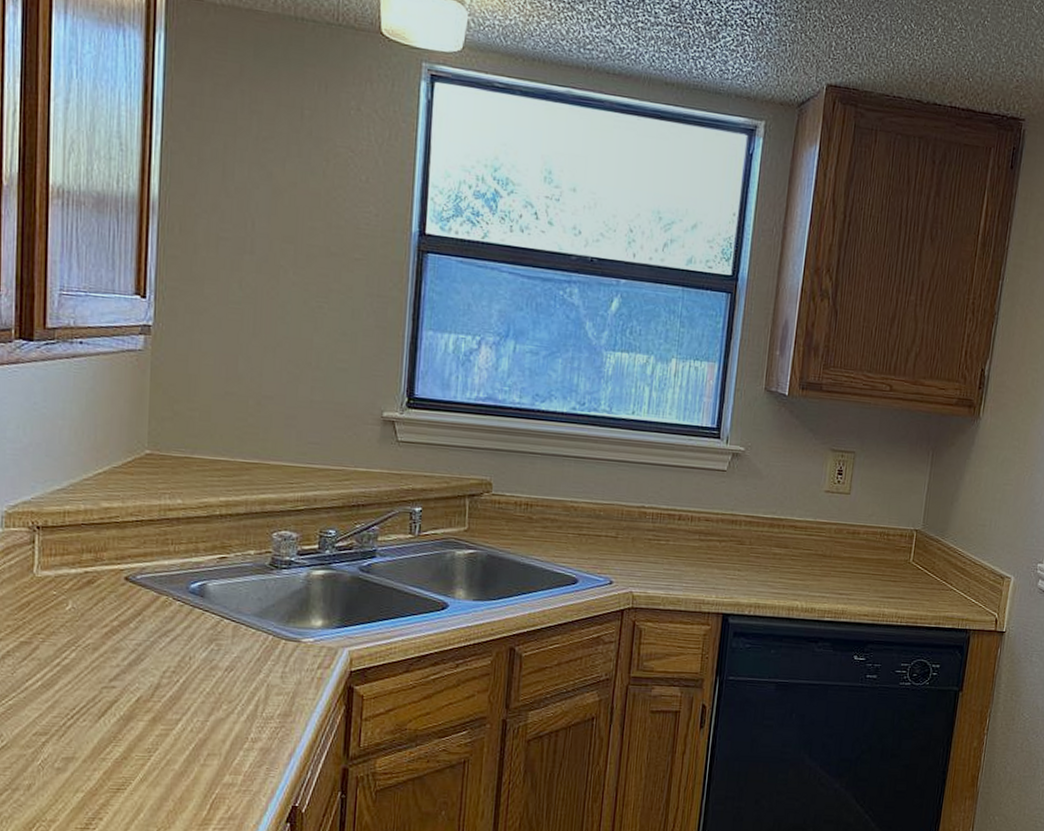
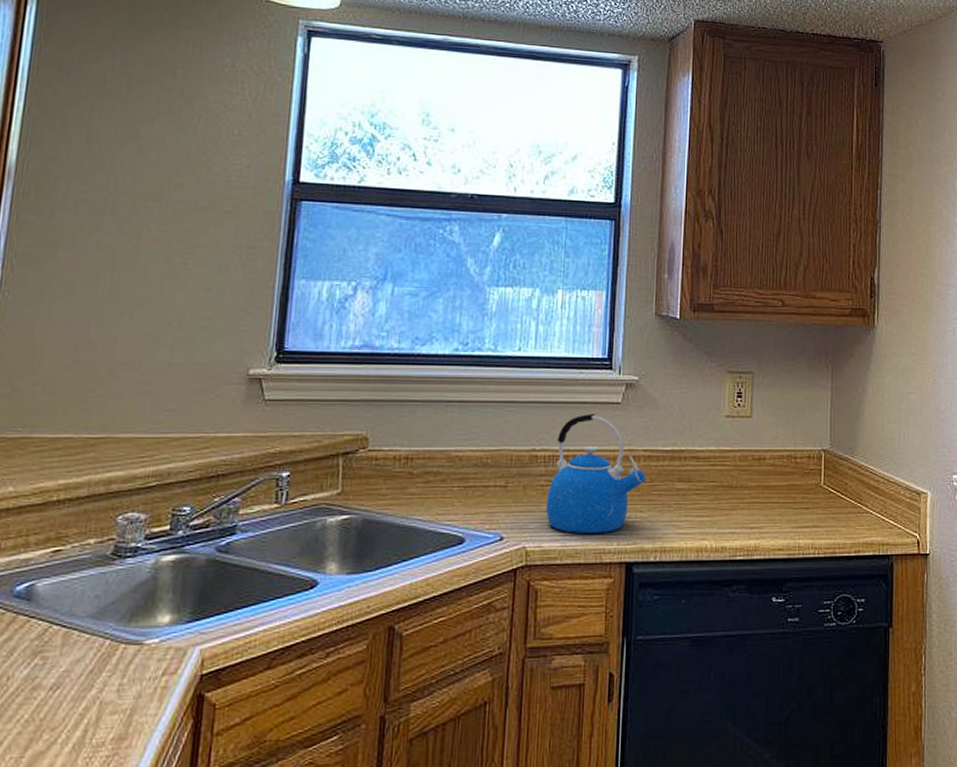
kettle: none [652,477,746,586] -> present [545,413,646,533]

